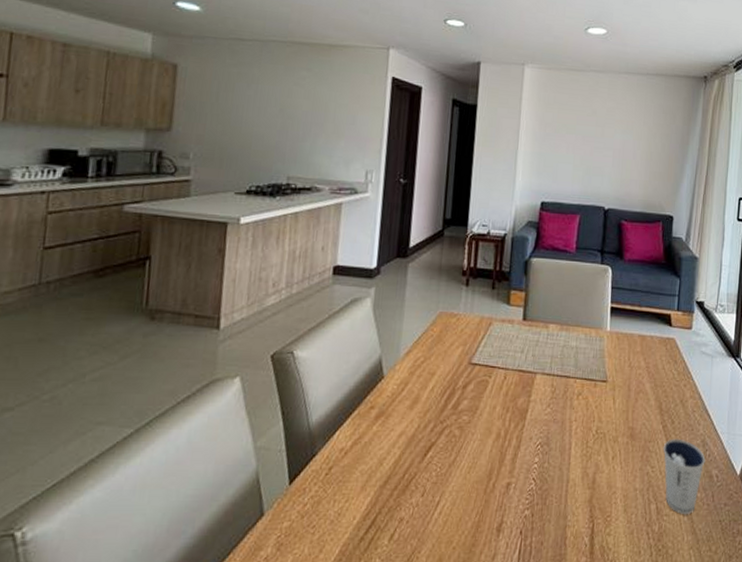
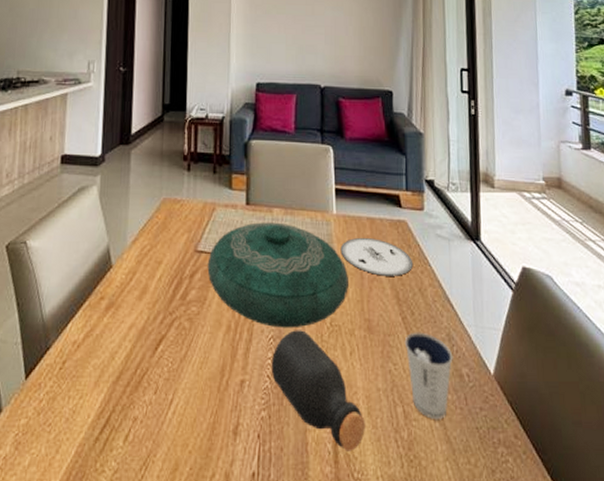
decorative bowl: none [480,337,617,436] -> present [207,222,348,328]
bottle: none [537,437,621,544] -> present [271,330,365,451]
plate: none [611,353,678,389] -> present [340,237,414,276]

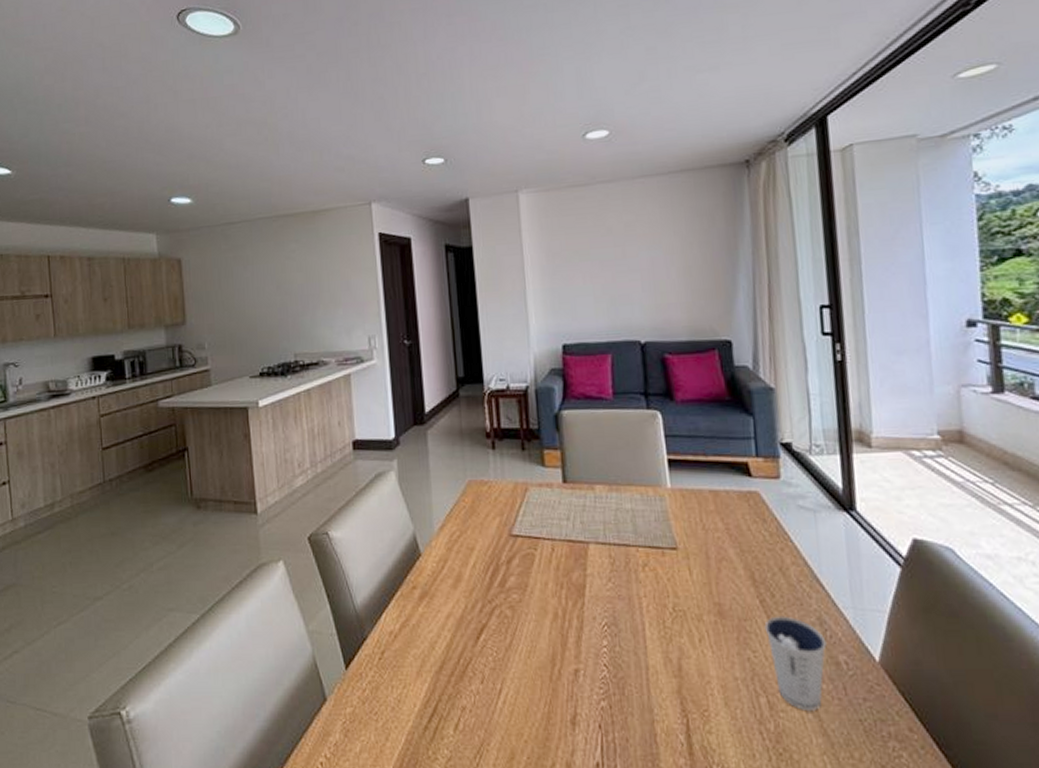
decorative bowl: present [207,222,348,328] -> none [525,500,692,615]
bottle: present [271,330,365,451] -> none [607,616,723,743]
plate: present [340,237,414,276] -> none [679,512,771,555]

